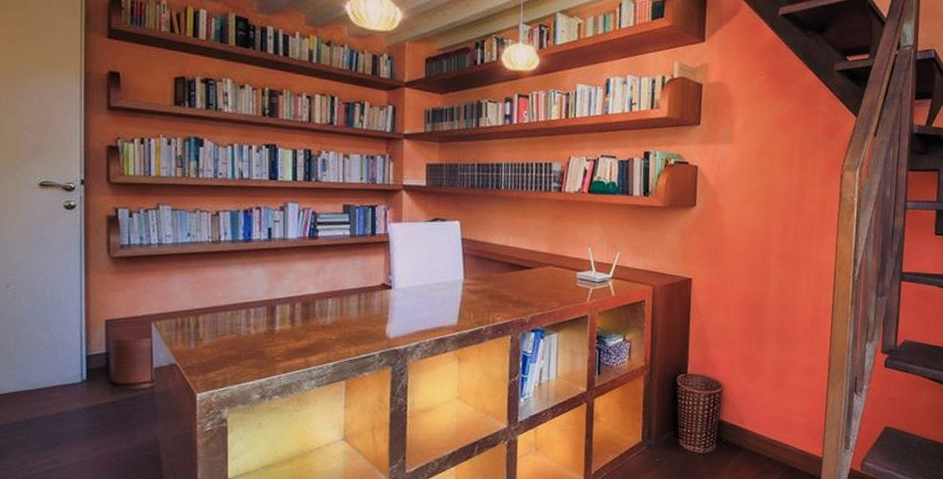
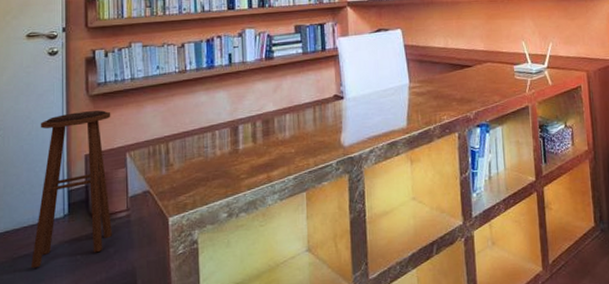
stool: none [45,274,136,432] -> present [30,110,113,269]

